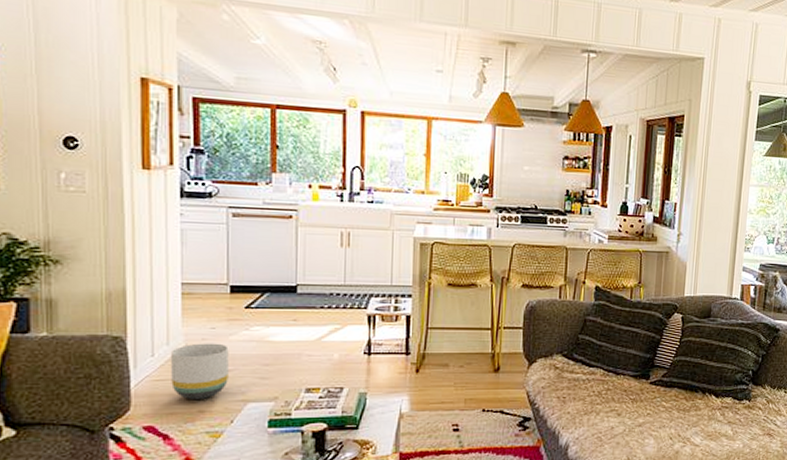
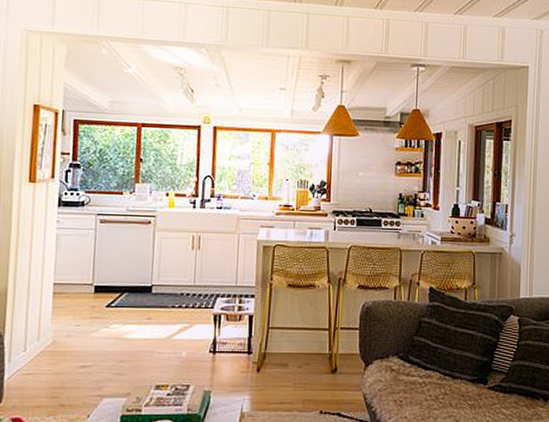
planter: present [171,343,229,401] -> none [38,339,90,394]

